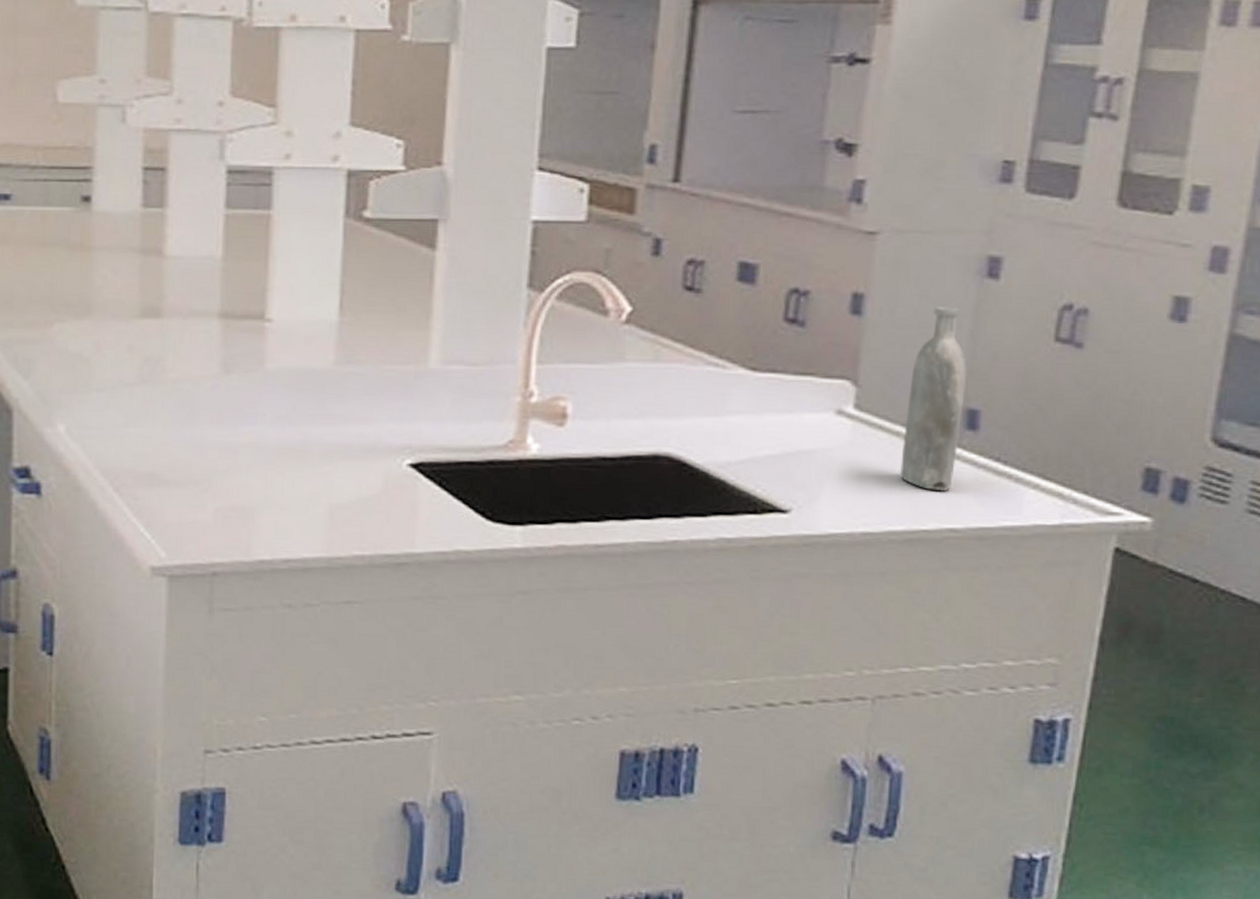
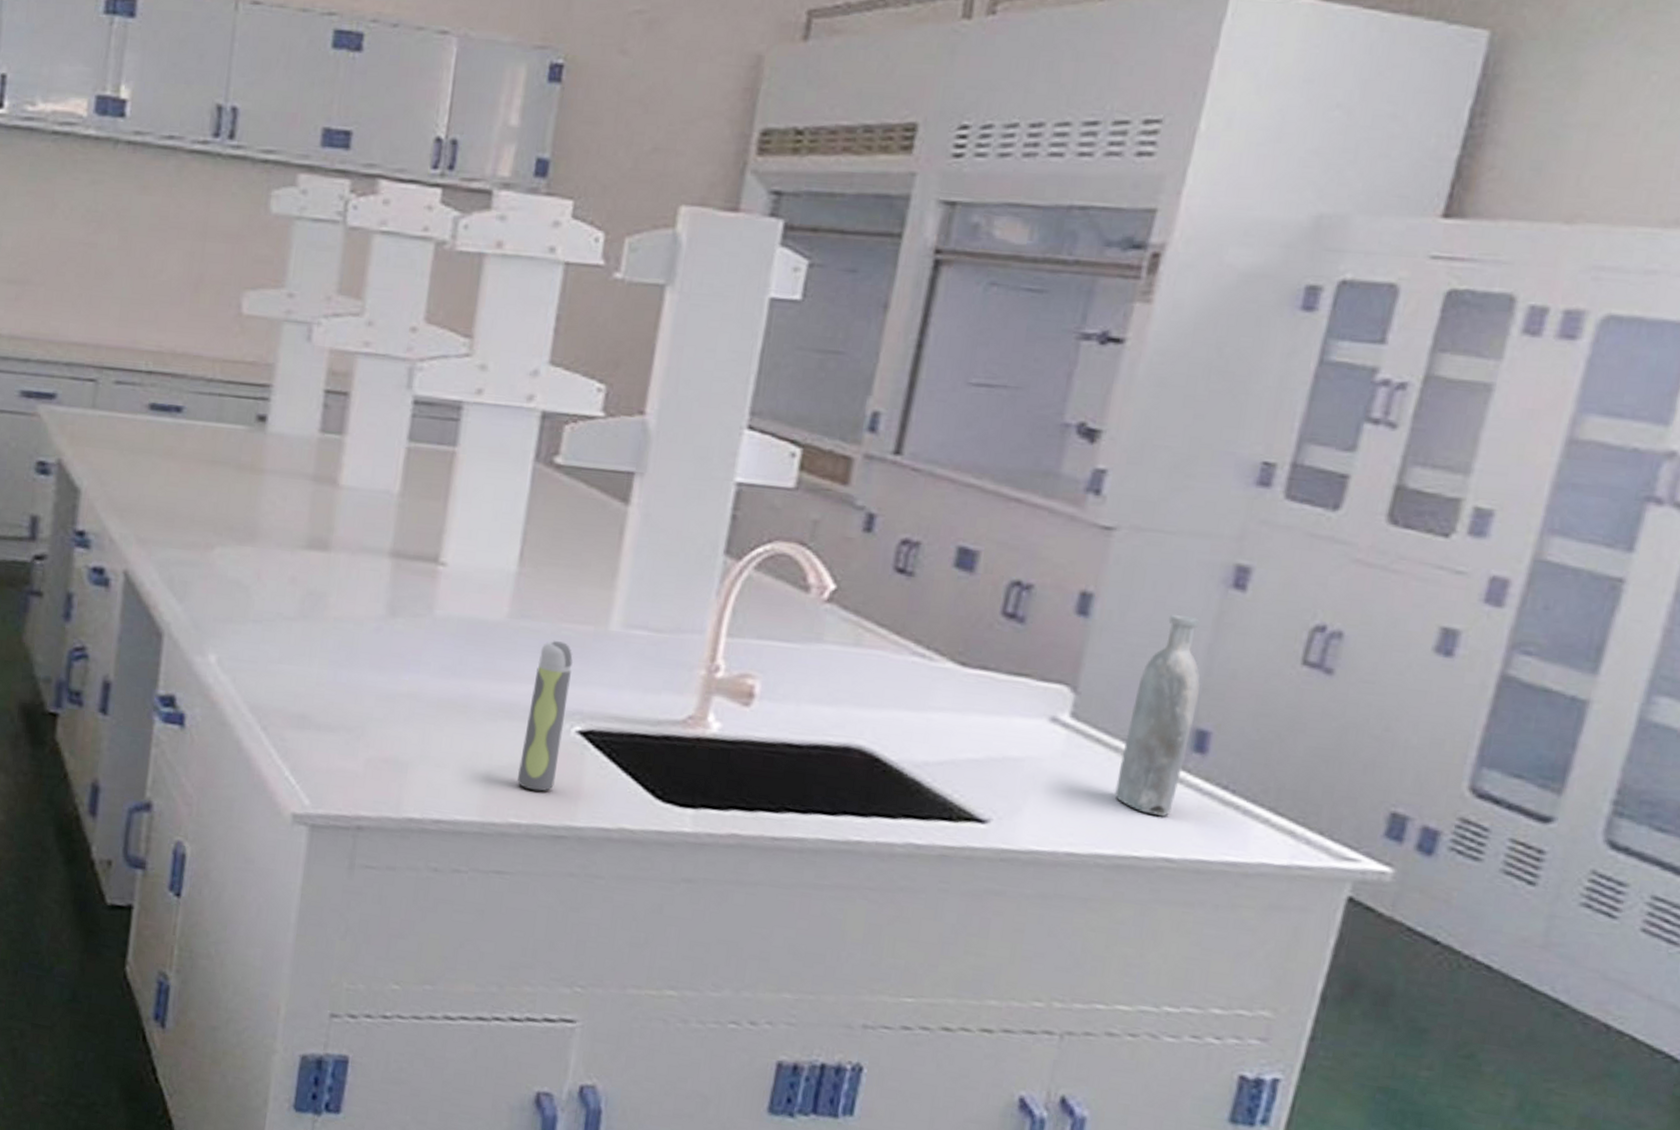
spray bottle: none [356,382,398,524] -> present [516,641,573,792]

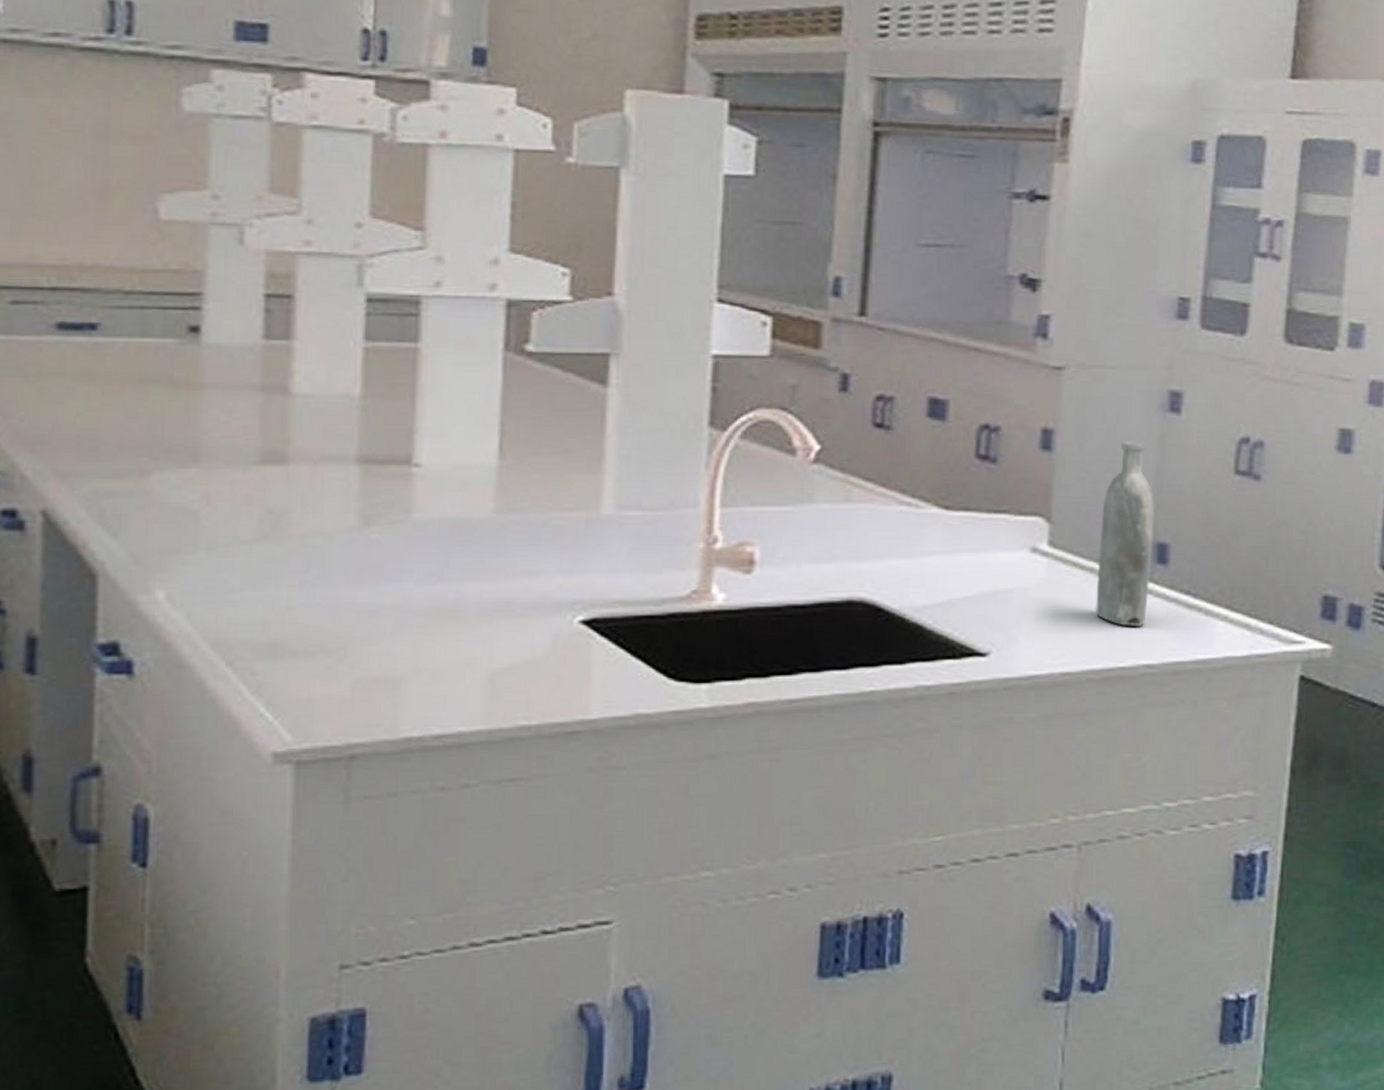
spray bottle: present [516,641,573,792] -> none [521,532,567,689]

